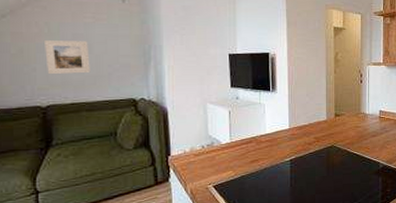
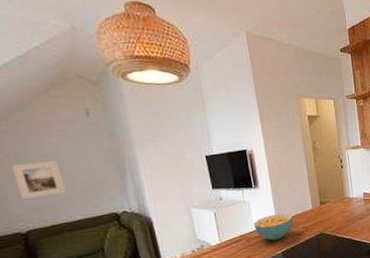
cereal bowl: none [265,120,306,147] -> present [253,213,294,241]

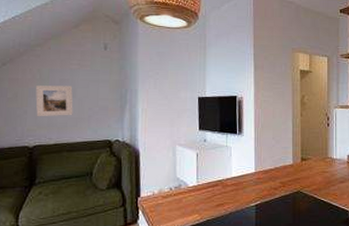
cereal bowl: present [253,213,294,241] -> none [231,163,272,191]

